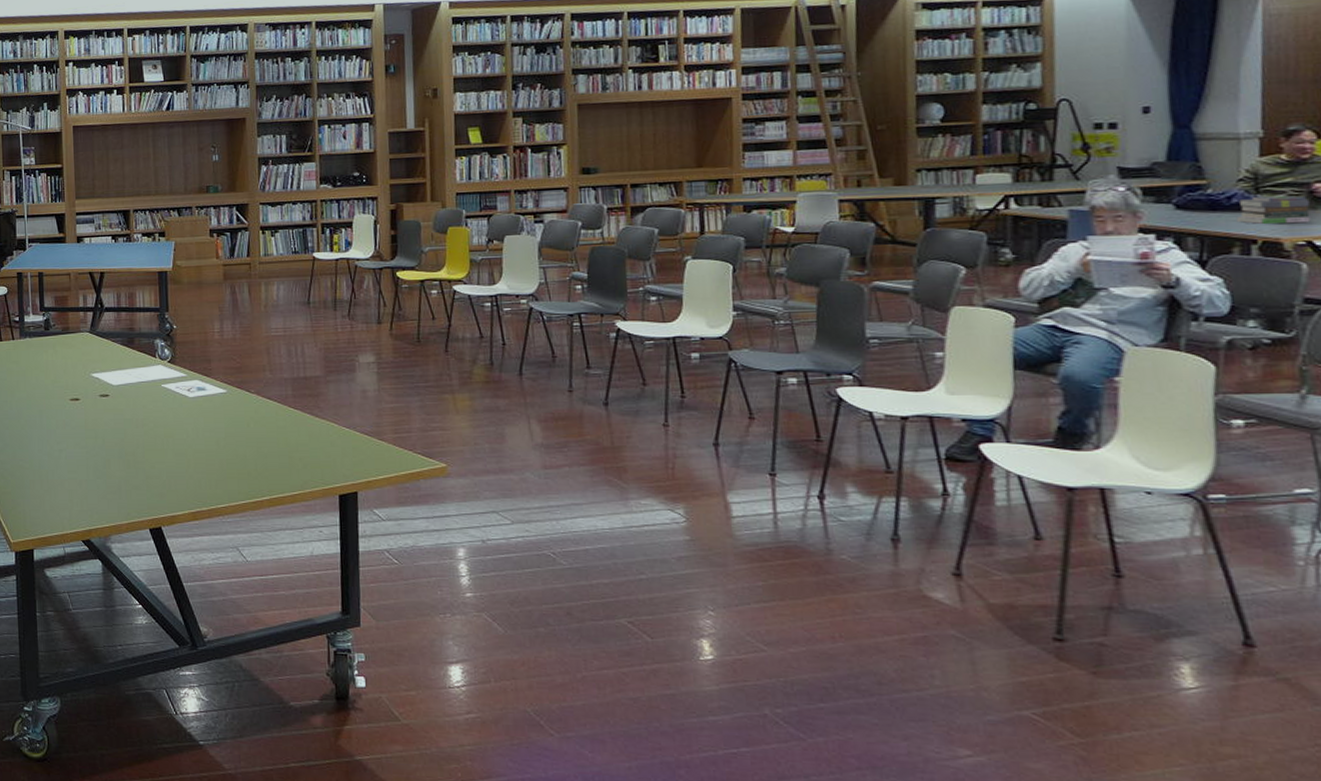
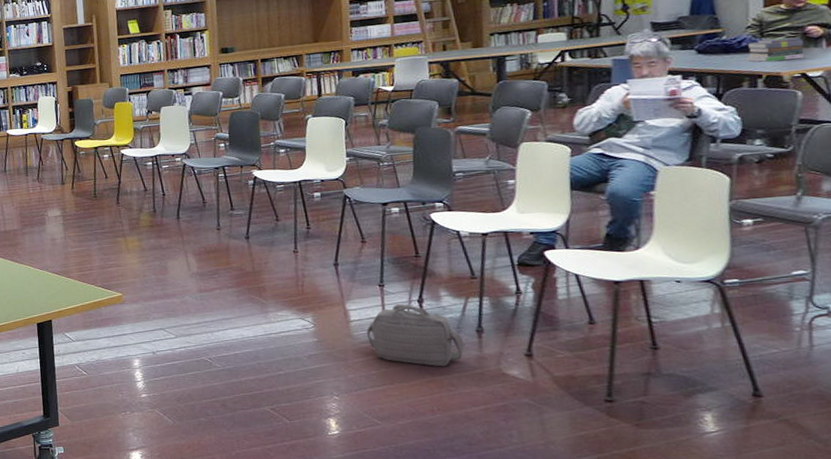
shoulder bag: none [752,498,875,583] -> present [367,303,464,367]

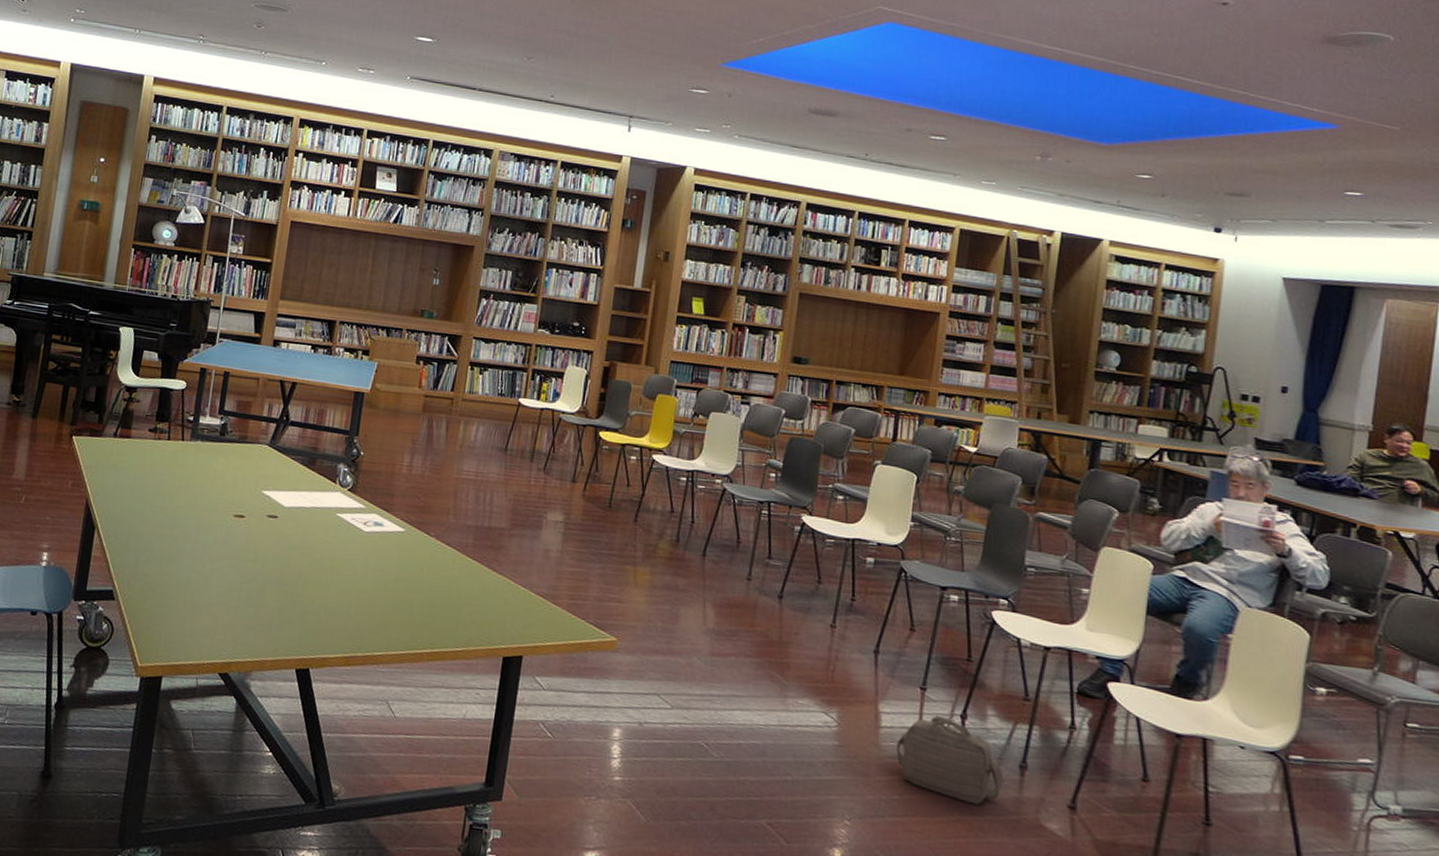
books: present [745,37,804,62] -> none [1342,484,1401,515]

